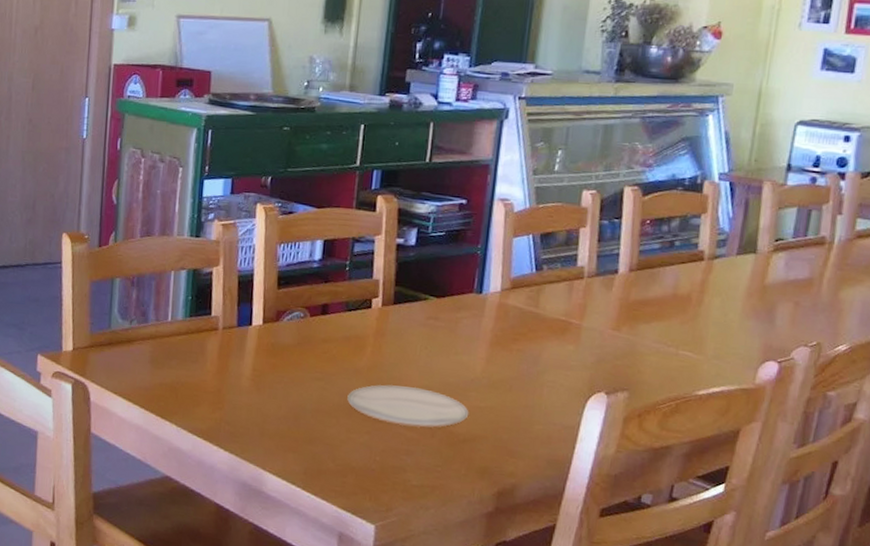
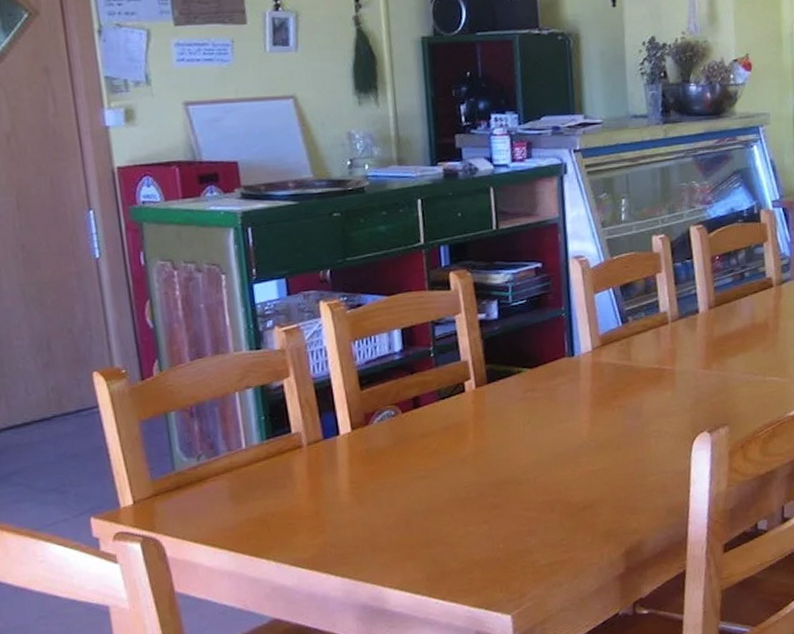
plate: present [347,384,469,428] -> none [457,464,584,508]

